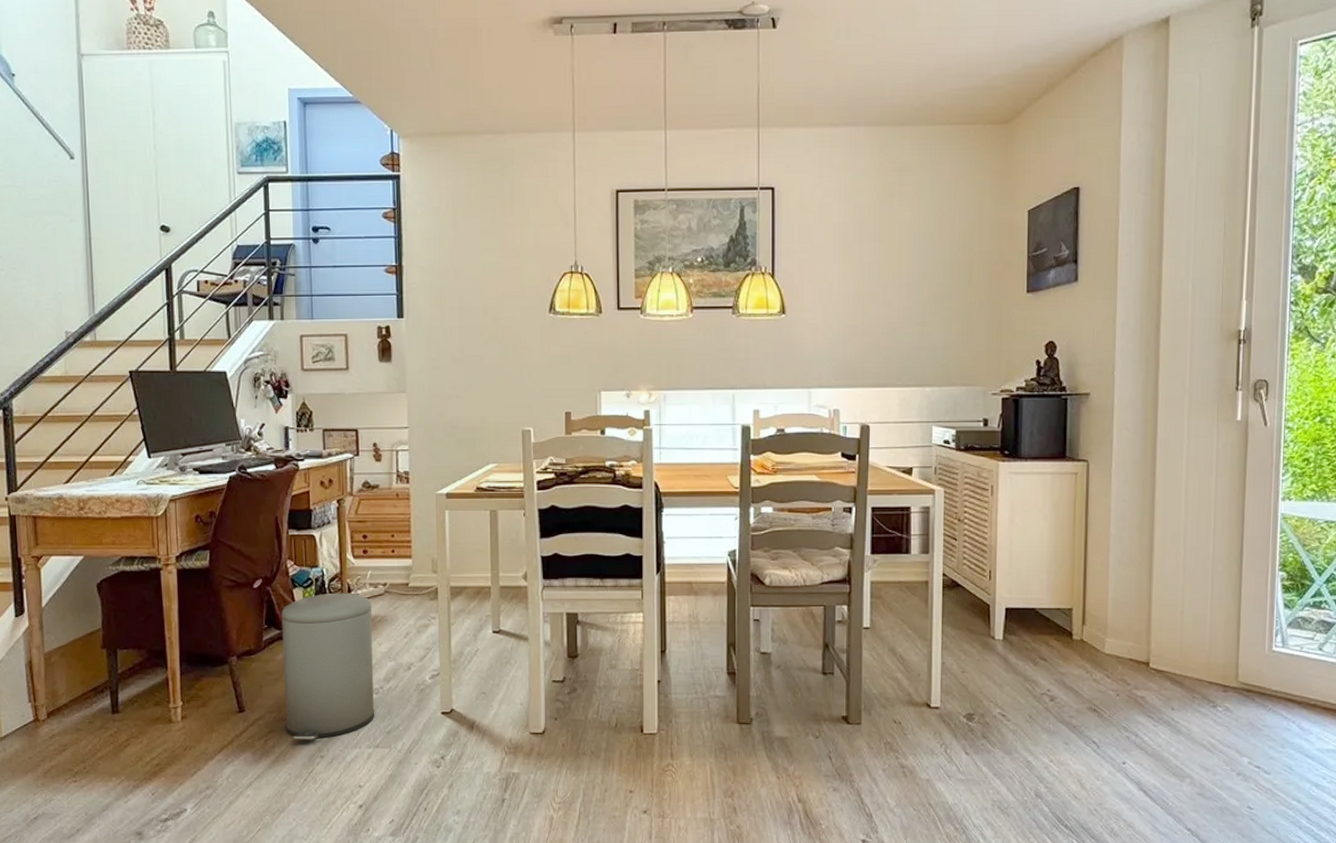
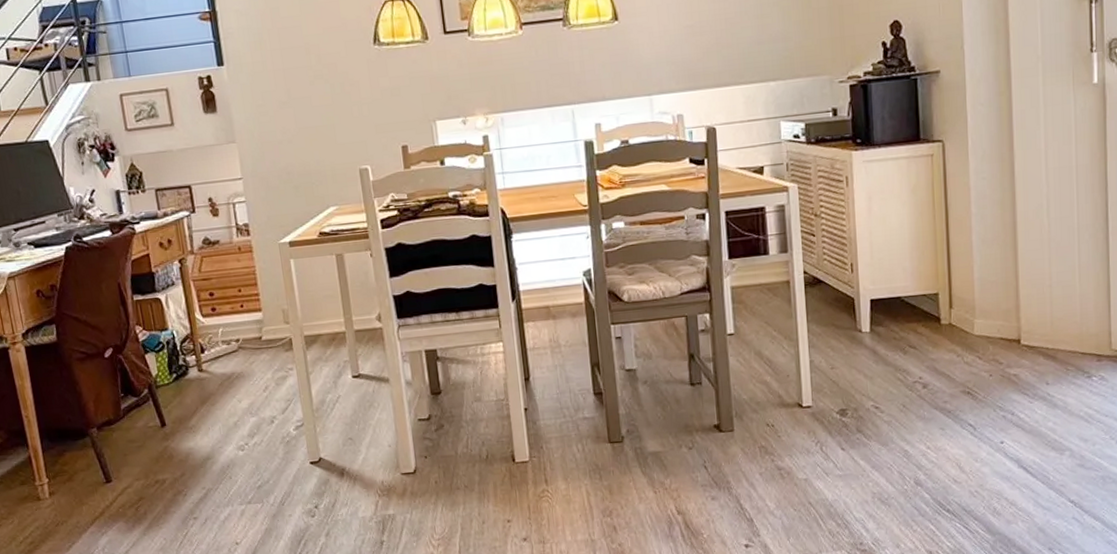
pedal bin: present [281,593,375,740] -> none [136,351,243,505]

